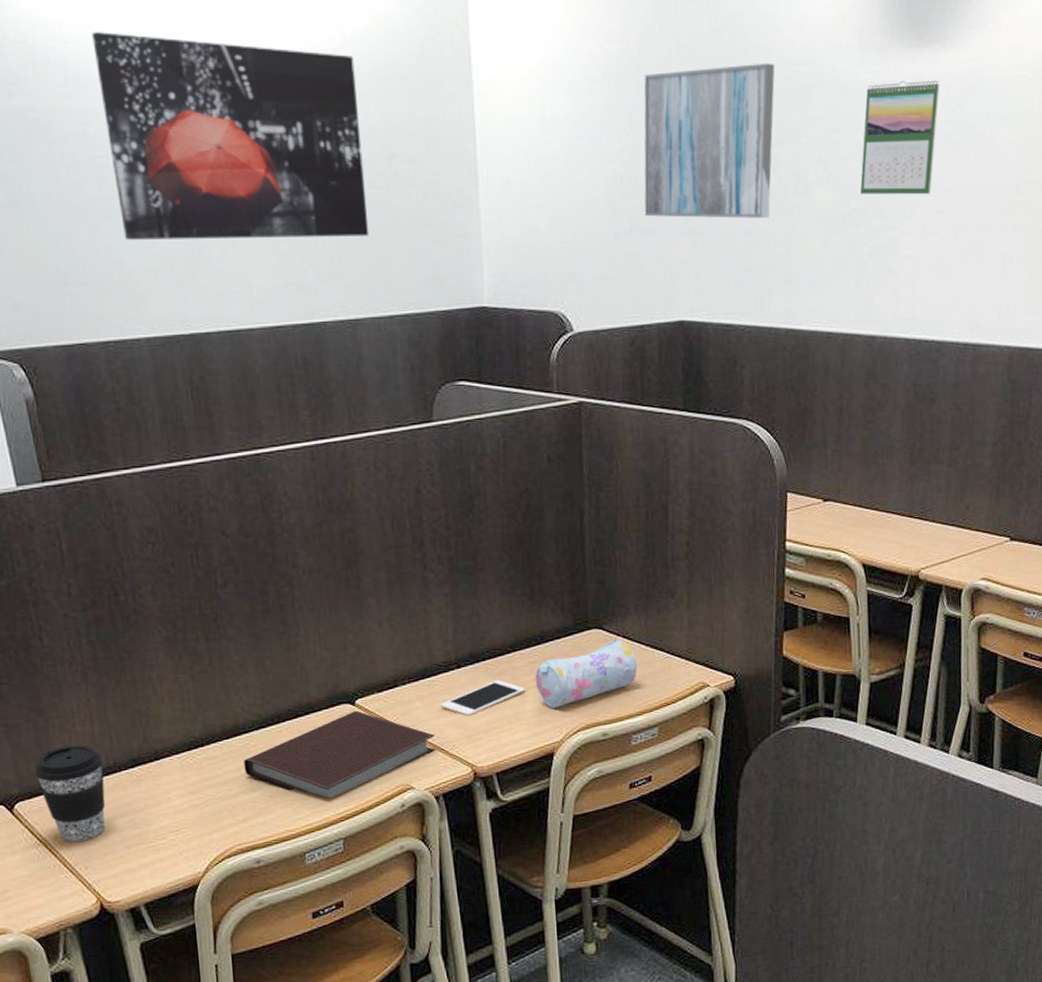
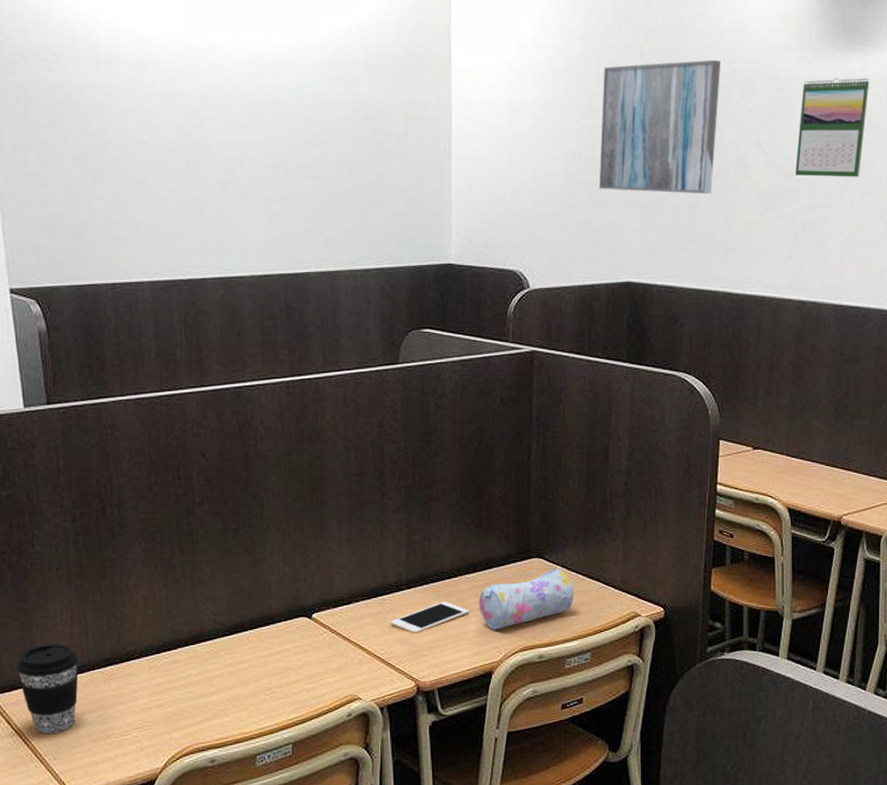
wall art: present [91,32,370,240] -> none [124,20,352,199]
notebook: present [244,710,436,799] -> none [206,623,383,705]

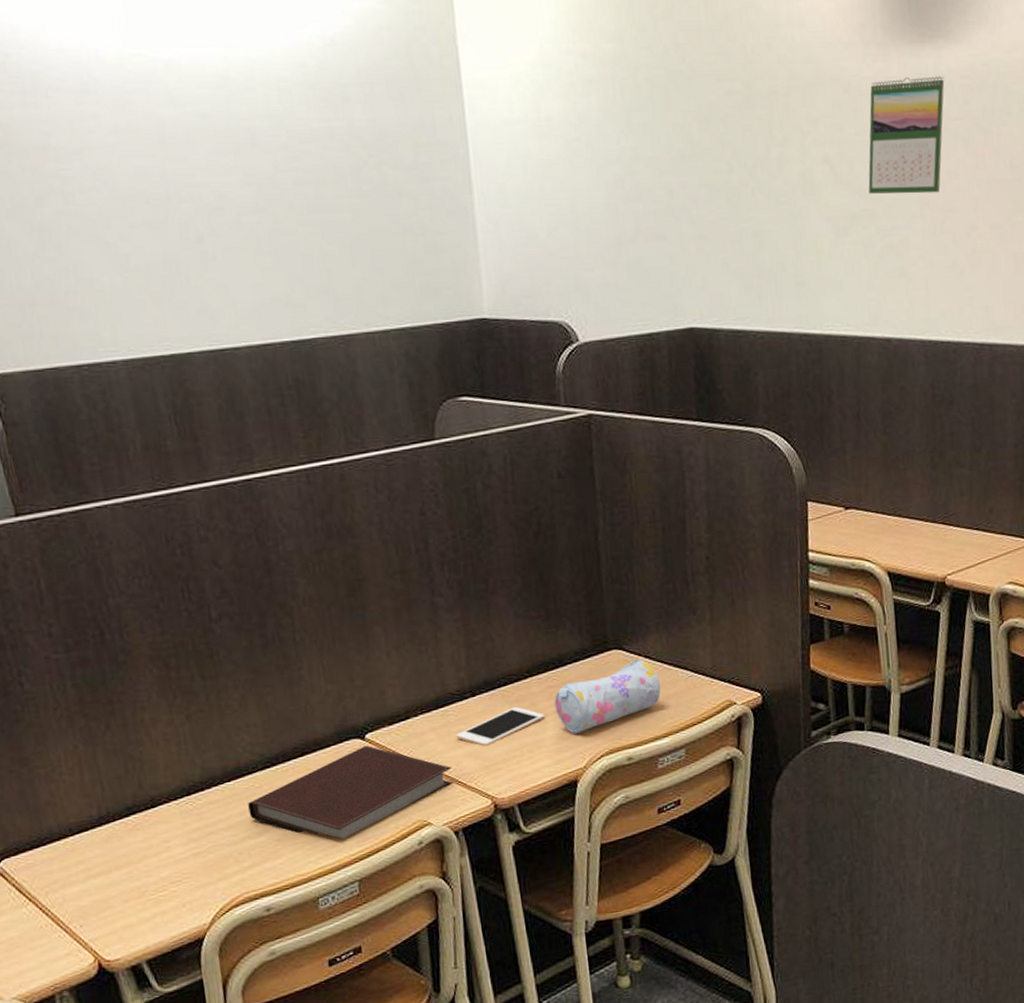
coffee cup: present [16,644,79,733] -> none [19,795,101,899]
notebook: none [206,623,383,705] -> present [248,745,453,839]
wall art: present [598,59,721,194] -> none [641,60,778,221]

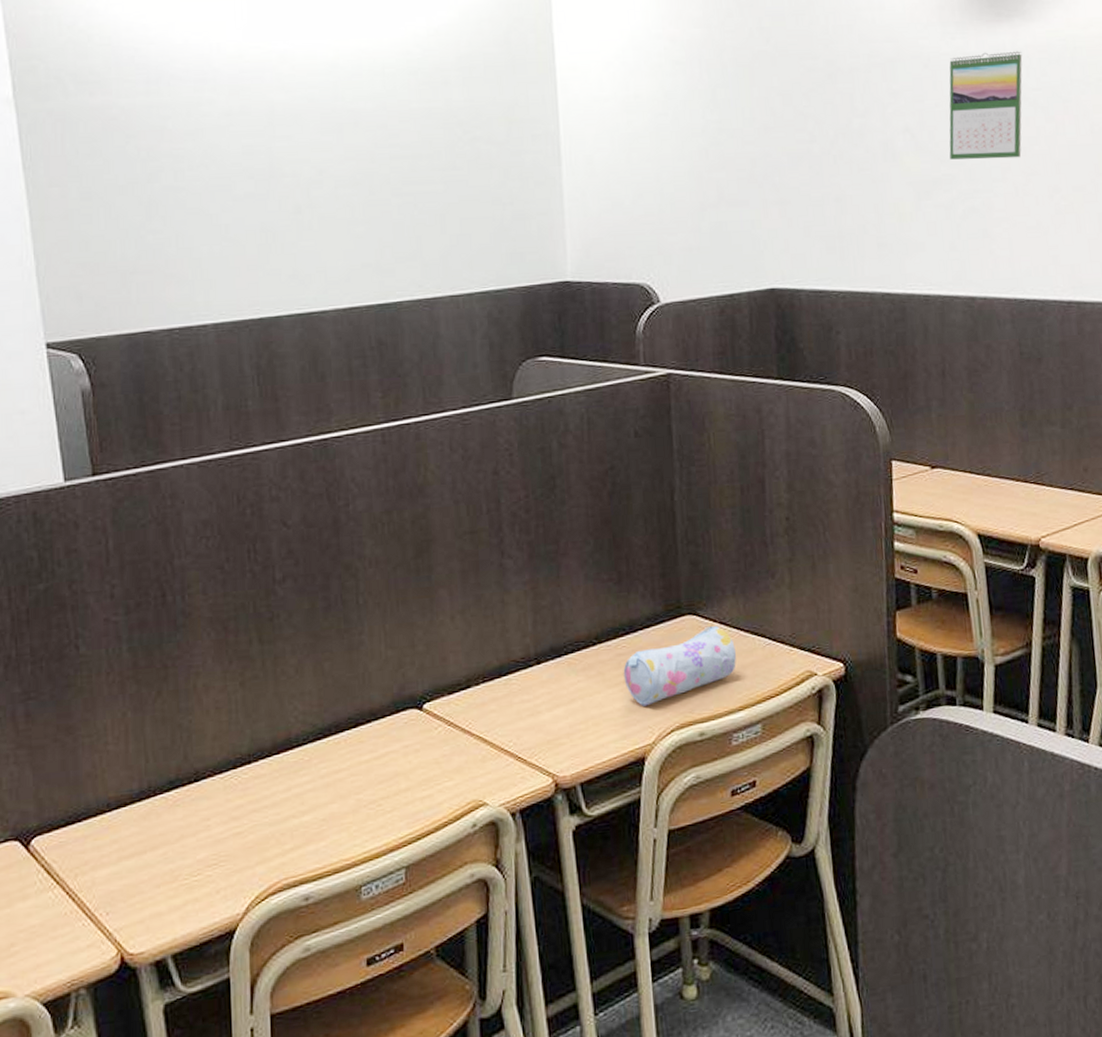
notebook: present [248,745,453,839] -> none [295,716,512,820]
cell phone: present [455,707,545,746] -> none [518,676,613,719]

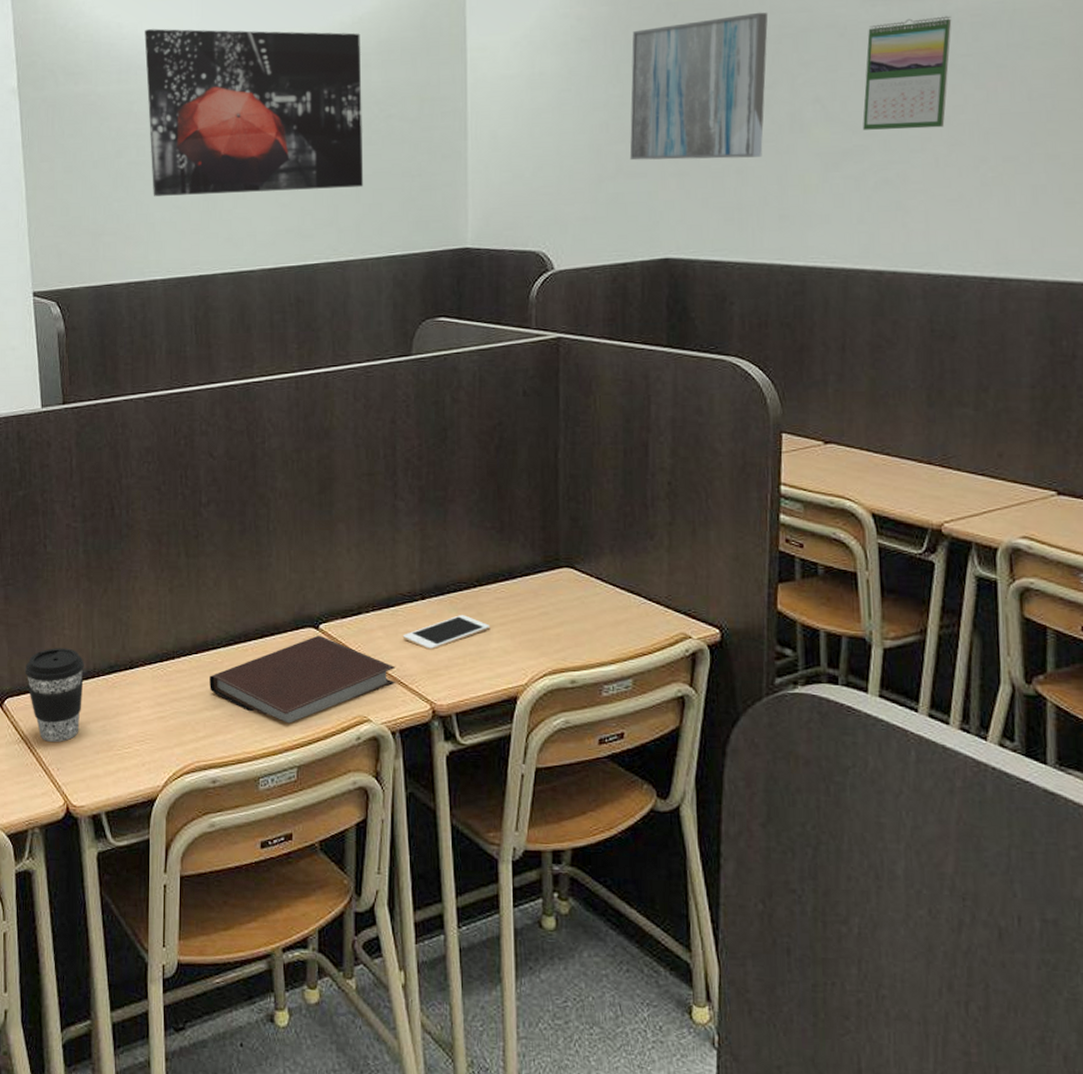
coffee cup: none [57,766,136,883] -> present [24,648,84,742]
wall art: none [177,33,449,228] -> present [144,29,364,196]
notebook: none [295,716,512,820] -> present [210,635,395,724]
cell phone: none [518,676,613,719] -> present [402,615,491,650]
pencil case: present [623,625,736,706] -> none [501,580,611,649]
wall art: none [727,40,859,188] -> present [629,12,768,161]

